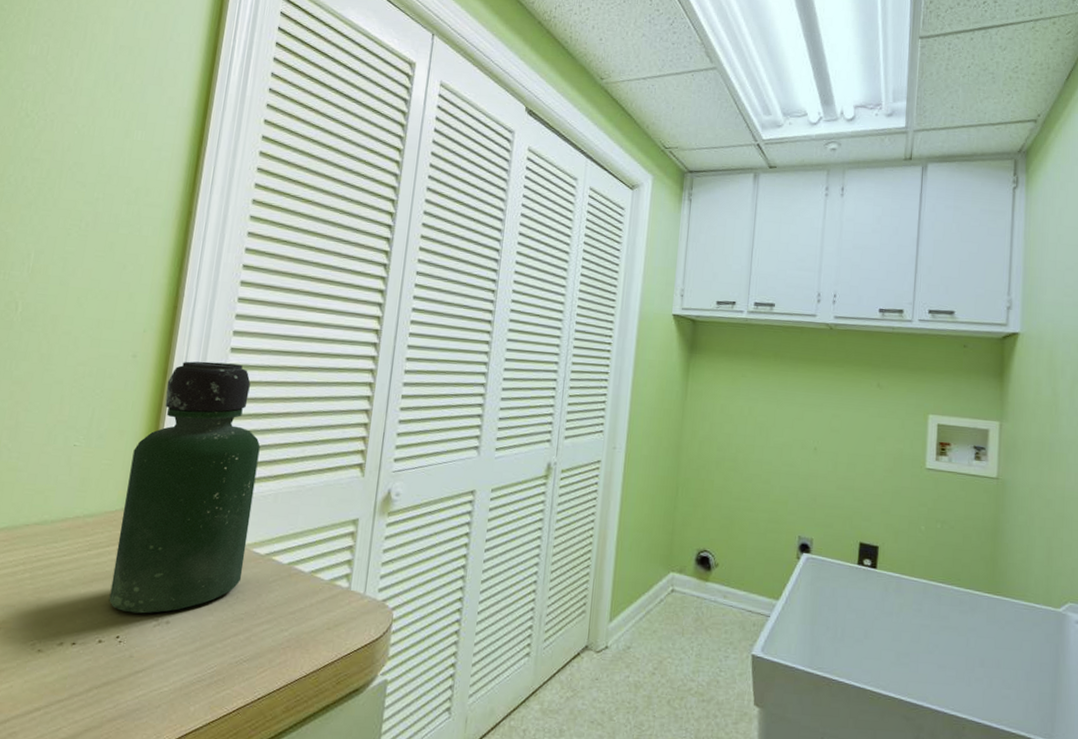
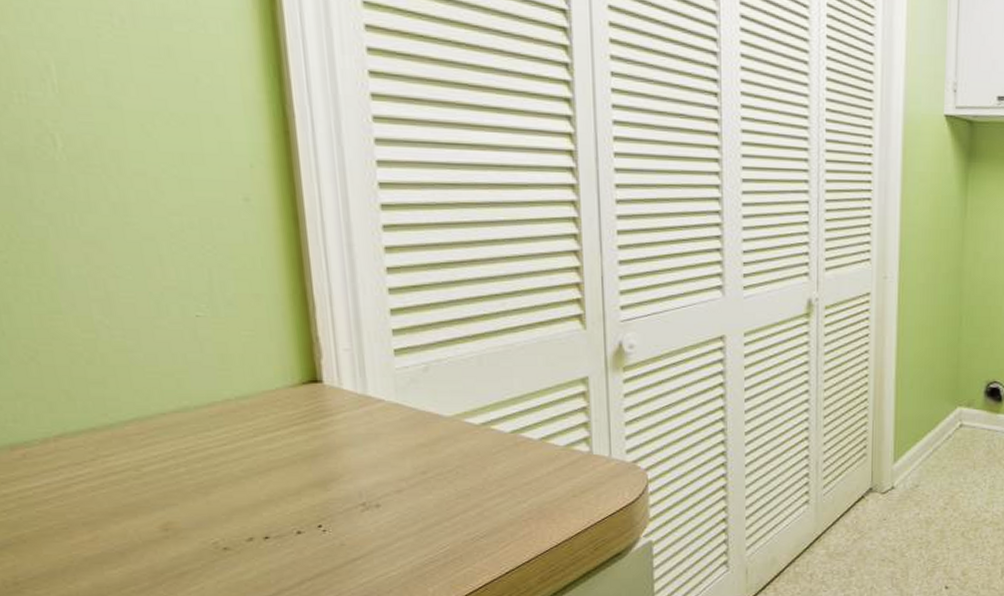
bottle: present [109,361,260,614] -> none [279,201,458,500]

